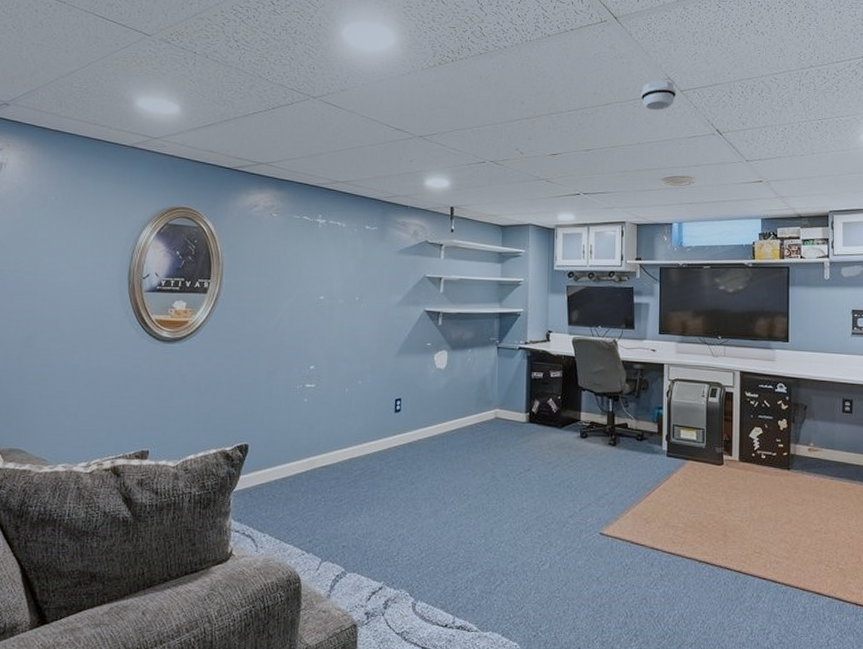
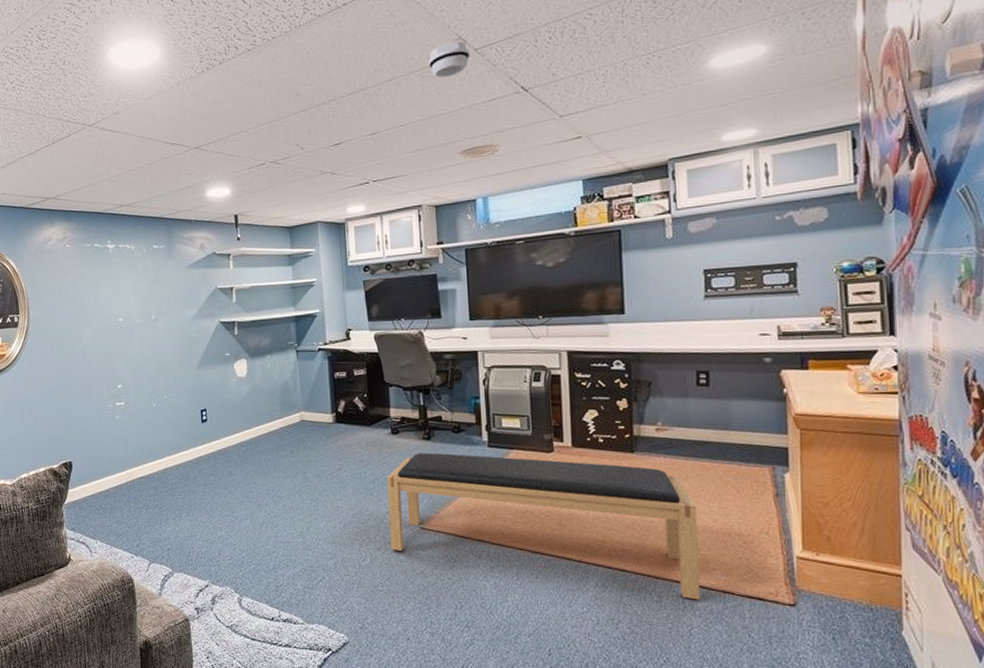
bench: none [570,458,838,611] -> present [386,453,701,600]

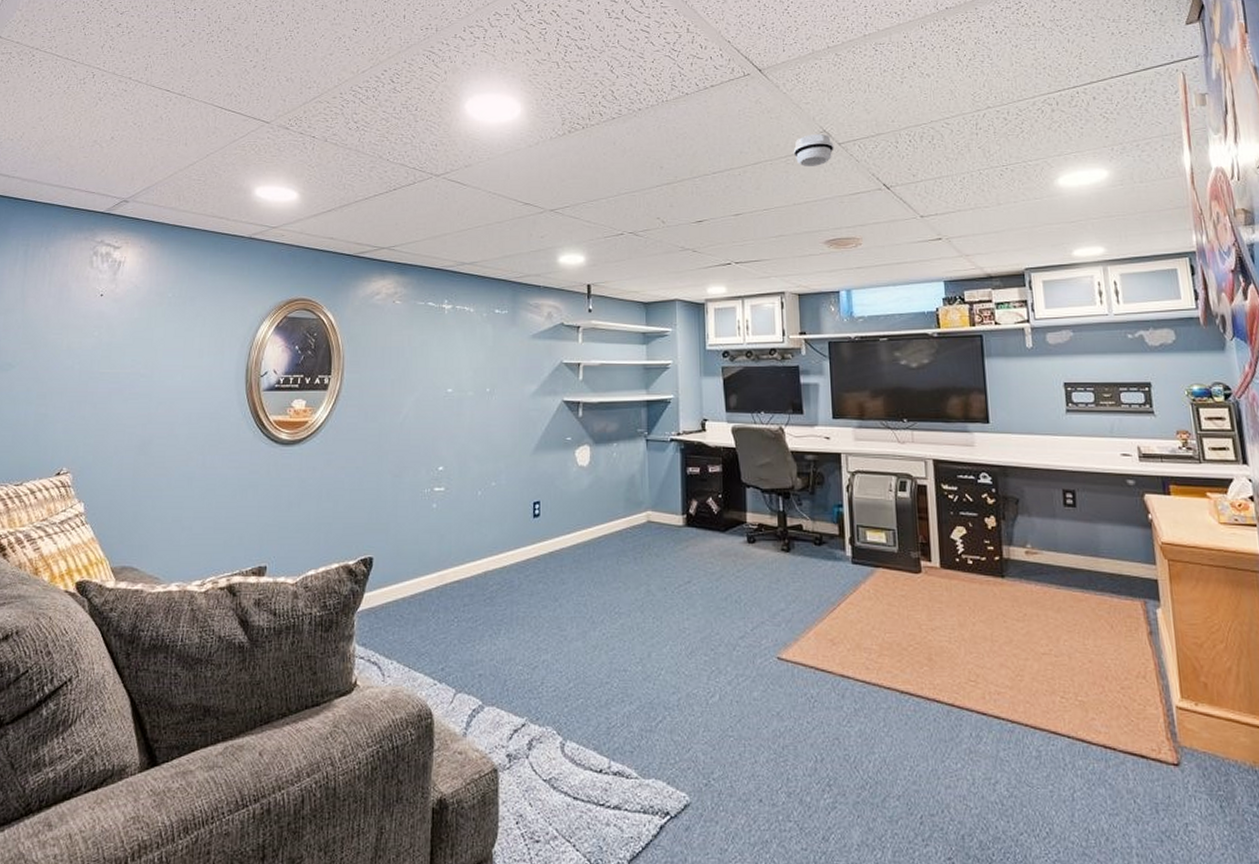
bench: present [386,453,701,600] -> none [740,567,1081,756]

